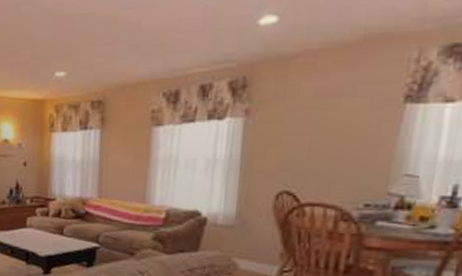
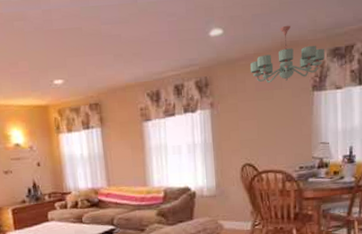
chandelier: none [309,11,434,89] -> present [250,25,325,83]

